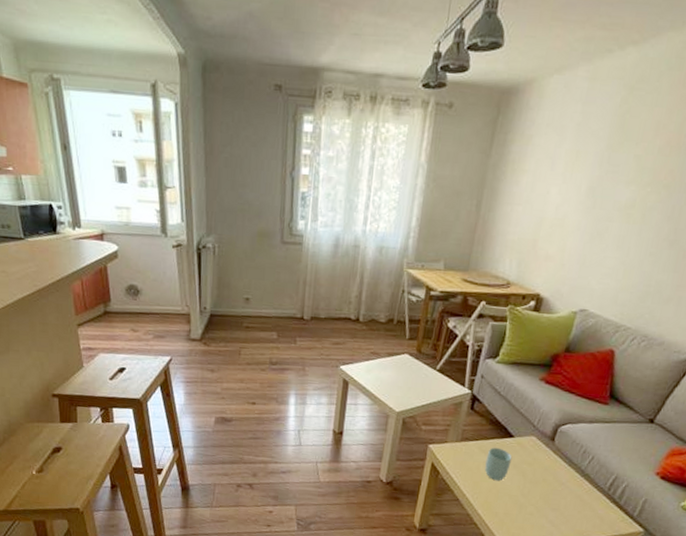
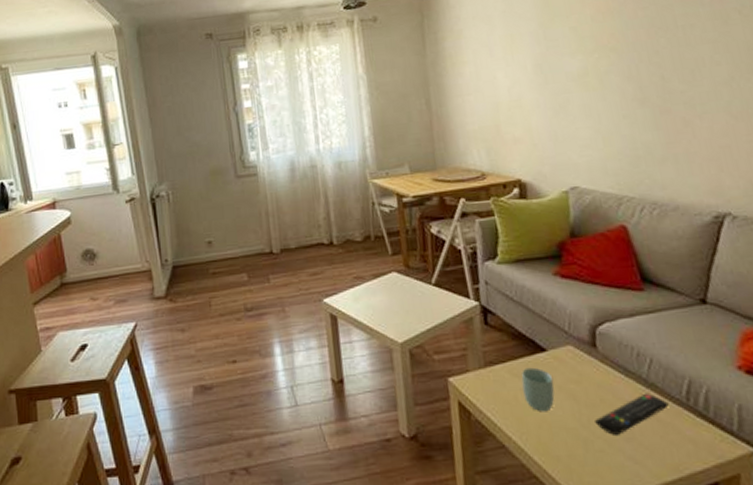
remote control: none [533,480,594,505] -> present [595,393,669,435]

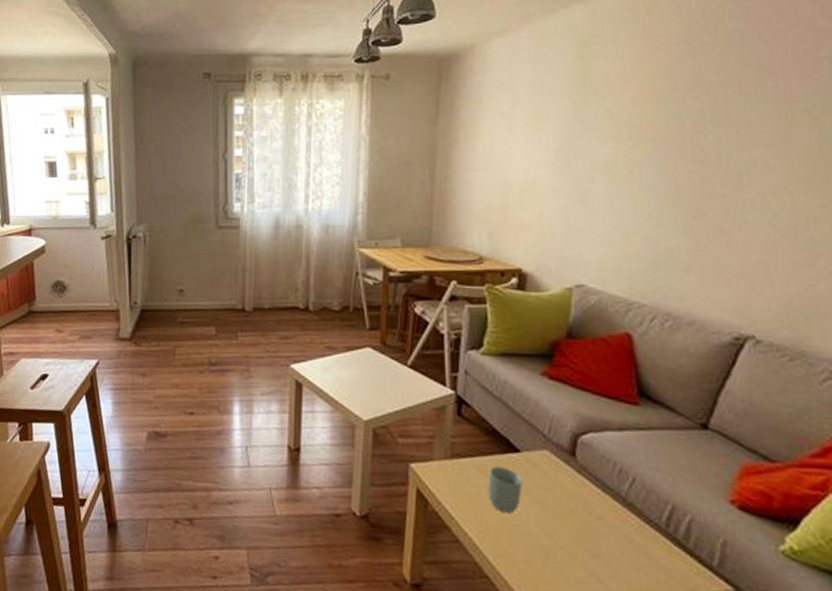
remote control: present [595,393,669,435] -> none [561,511,645,550]

